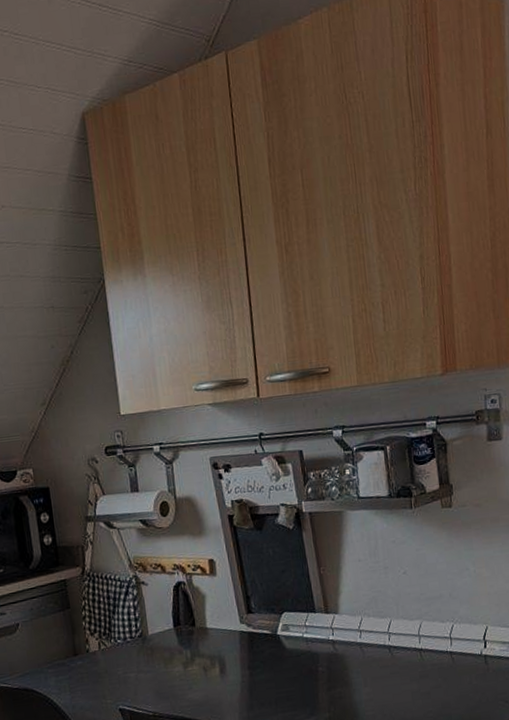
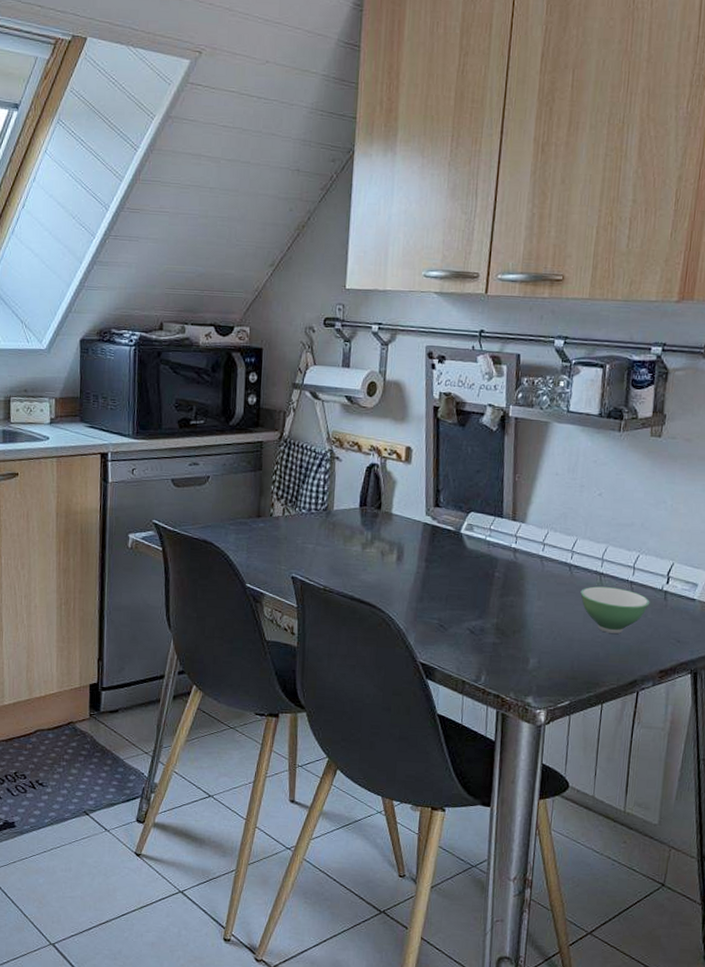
bowl: none [404,660,473,707] -> present [580,586,650,634]

